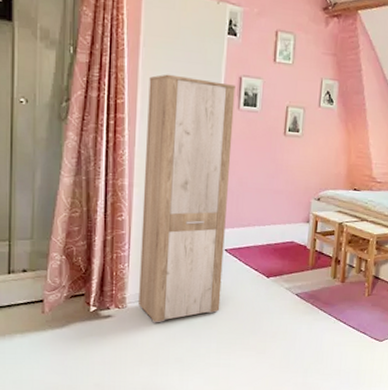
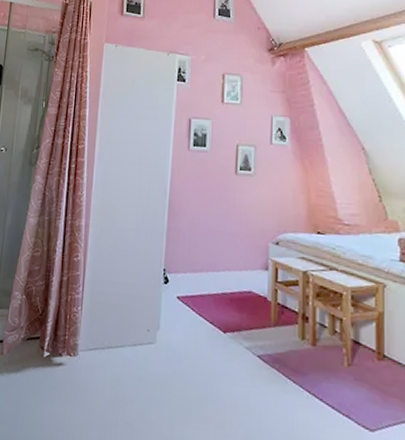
cabinet: present [139,74,236,323] -> none [89,120,185,377]

